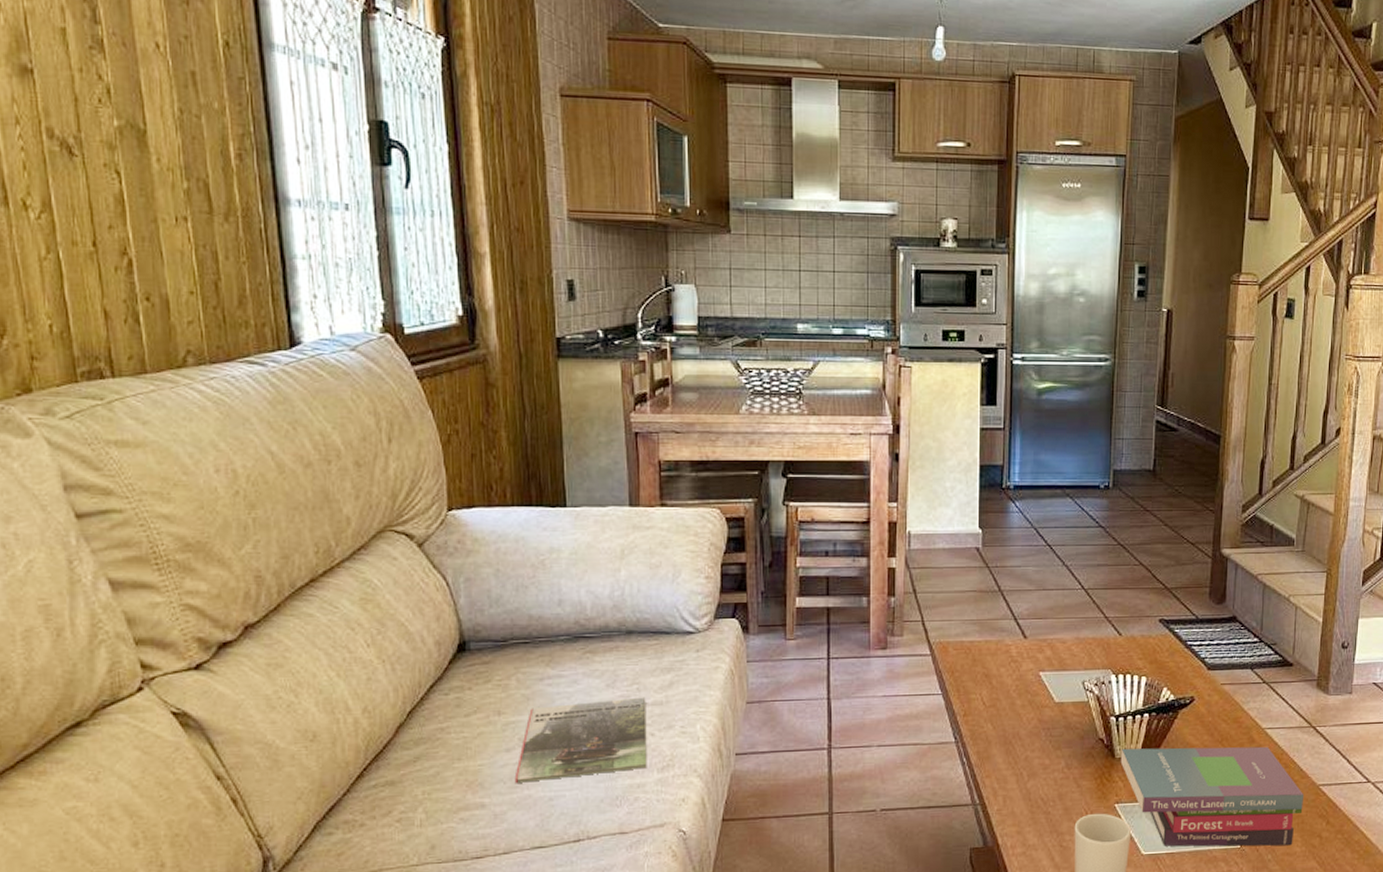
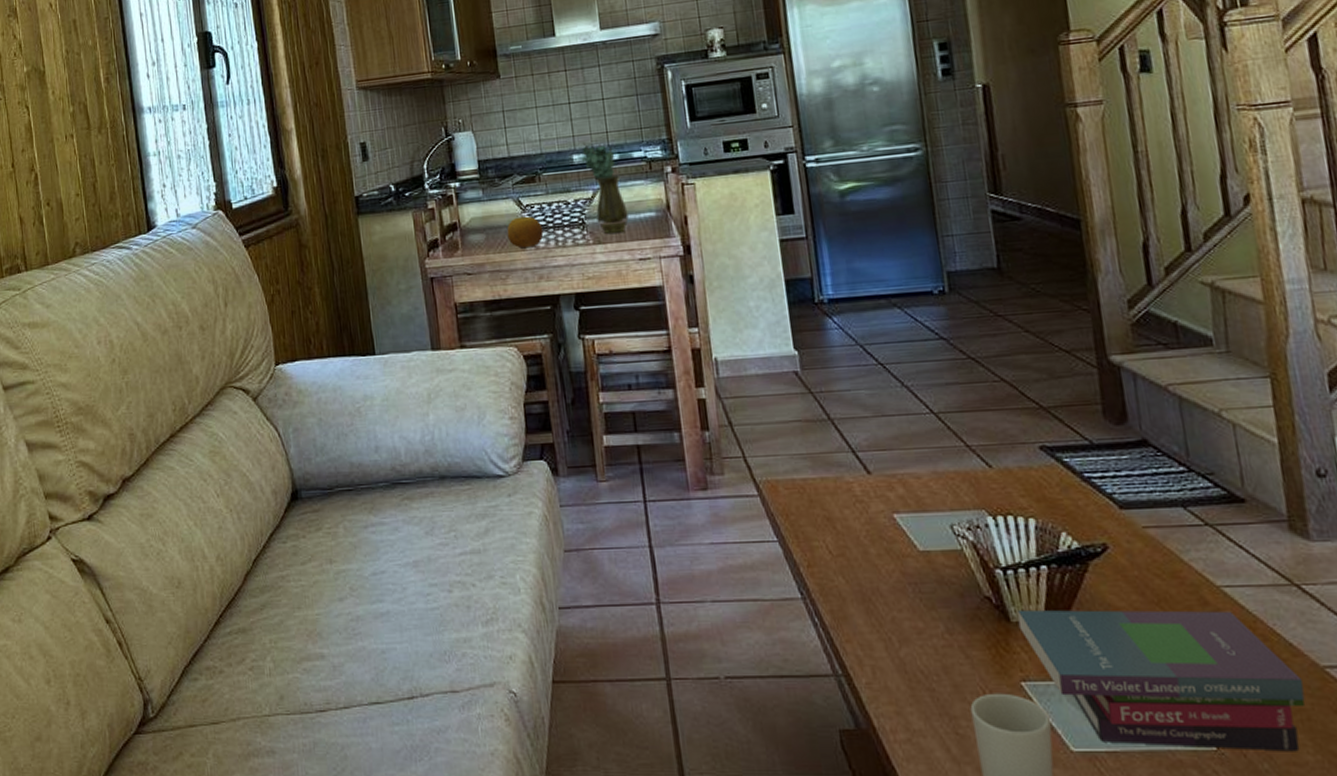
magazine: present [514,697,647,783] -> none [349,545,471,634]
fruit: none [721,380,759,412] -> present [507,216,544,249]
vase: none [807,313,845,407] -> present [581,143,629,235]

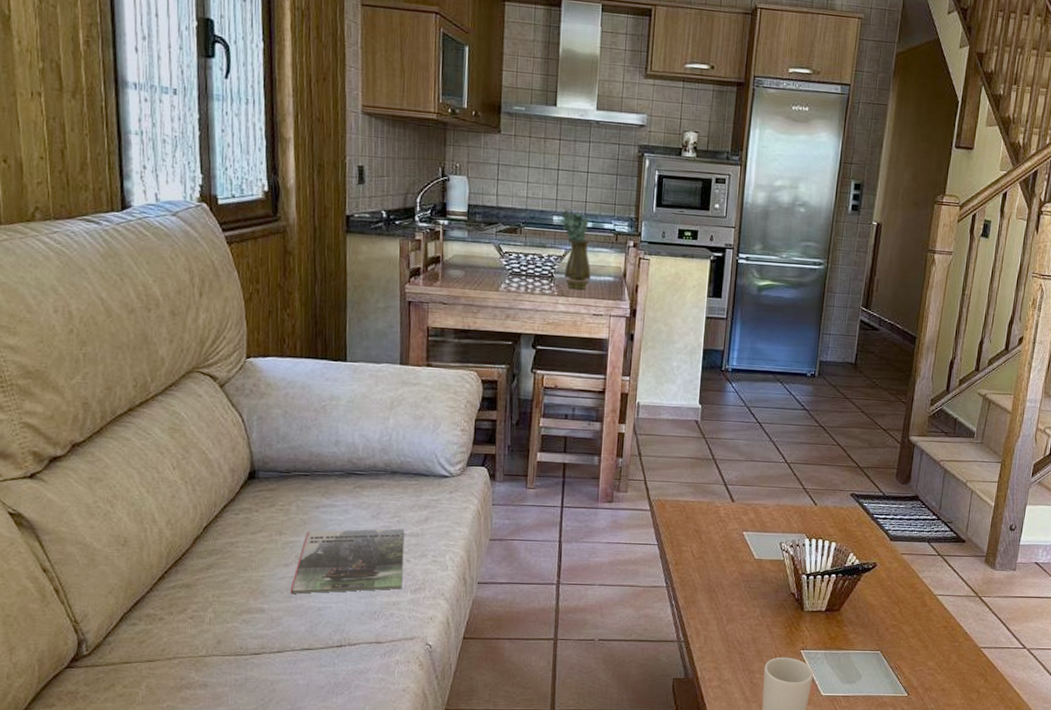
magazine: none [349,545,471,634] -> present [290,528,405,594]
fruit: present [507,216,544,249] -> none [484,261,517,290]
books: present [1017,609,1305,752] -> none [808,603,967,698]

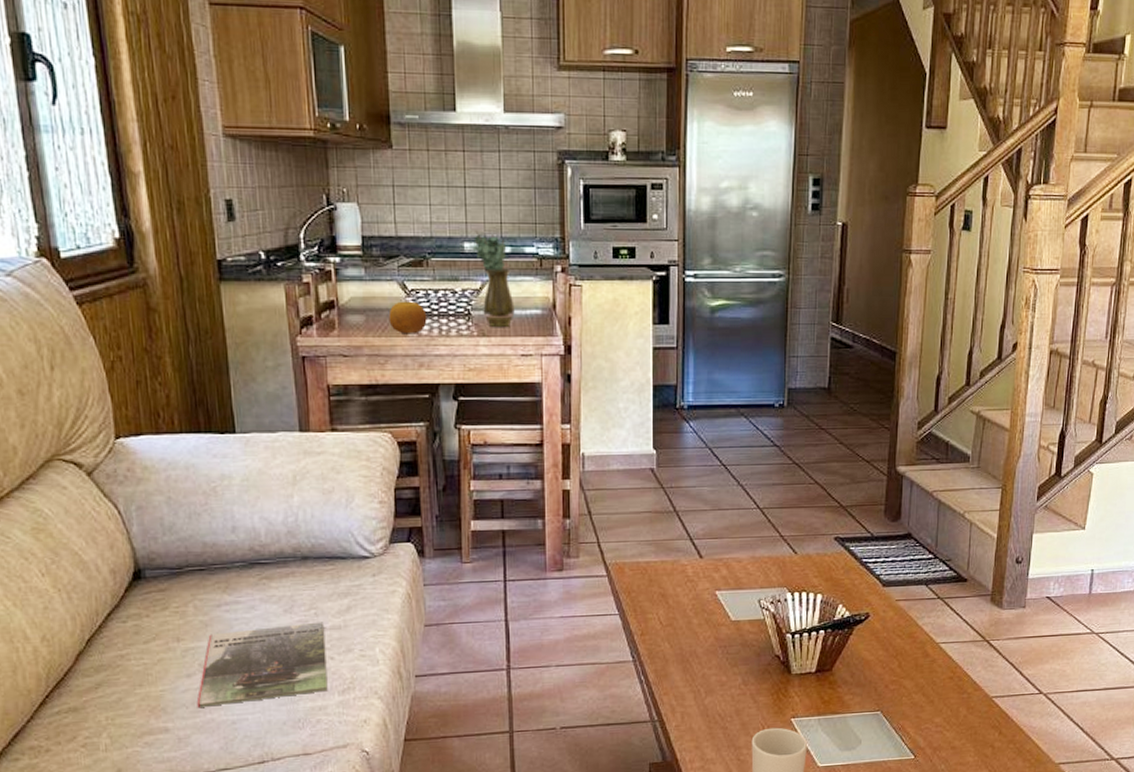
fruit: none [484,261,517,290] -> present [388,301,427,334]

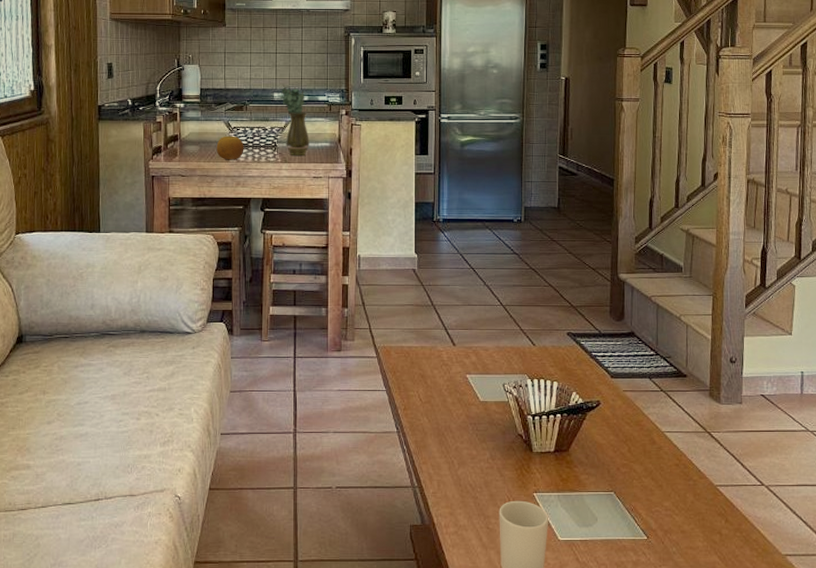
magazine: present [196,622,328,707] -> none [53,384,154,449]

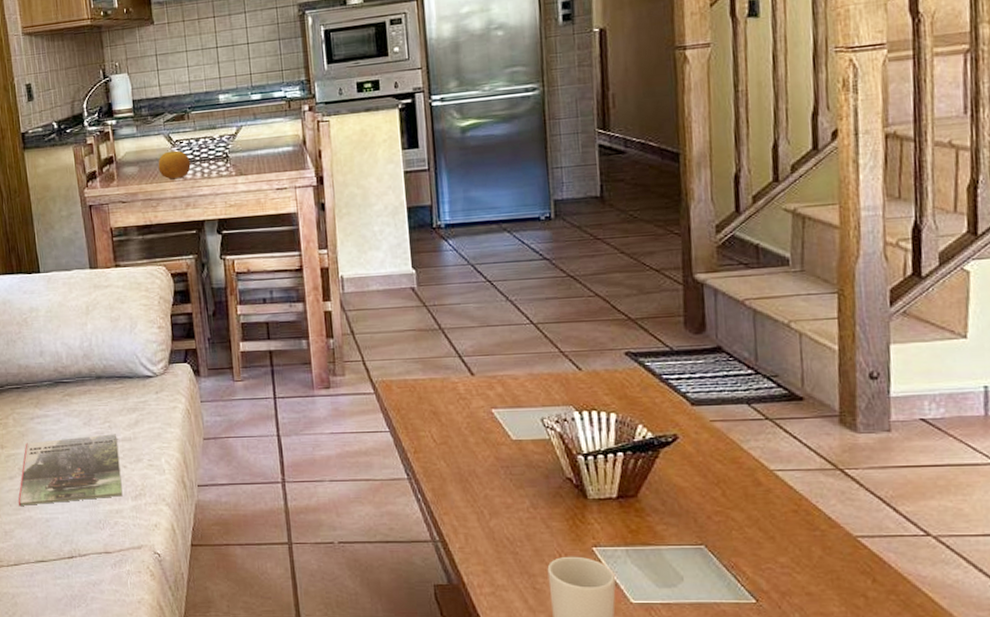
magazine: none [53,384,154,449] -> present [18,434,123,506]
vase: present [281,85,309,157] -> none [227,84,268,167]

